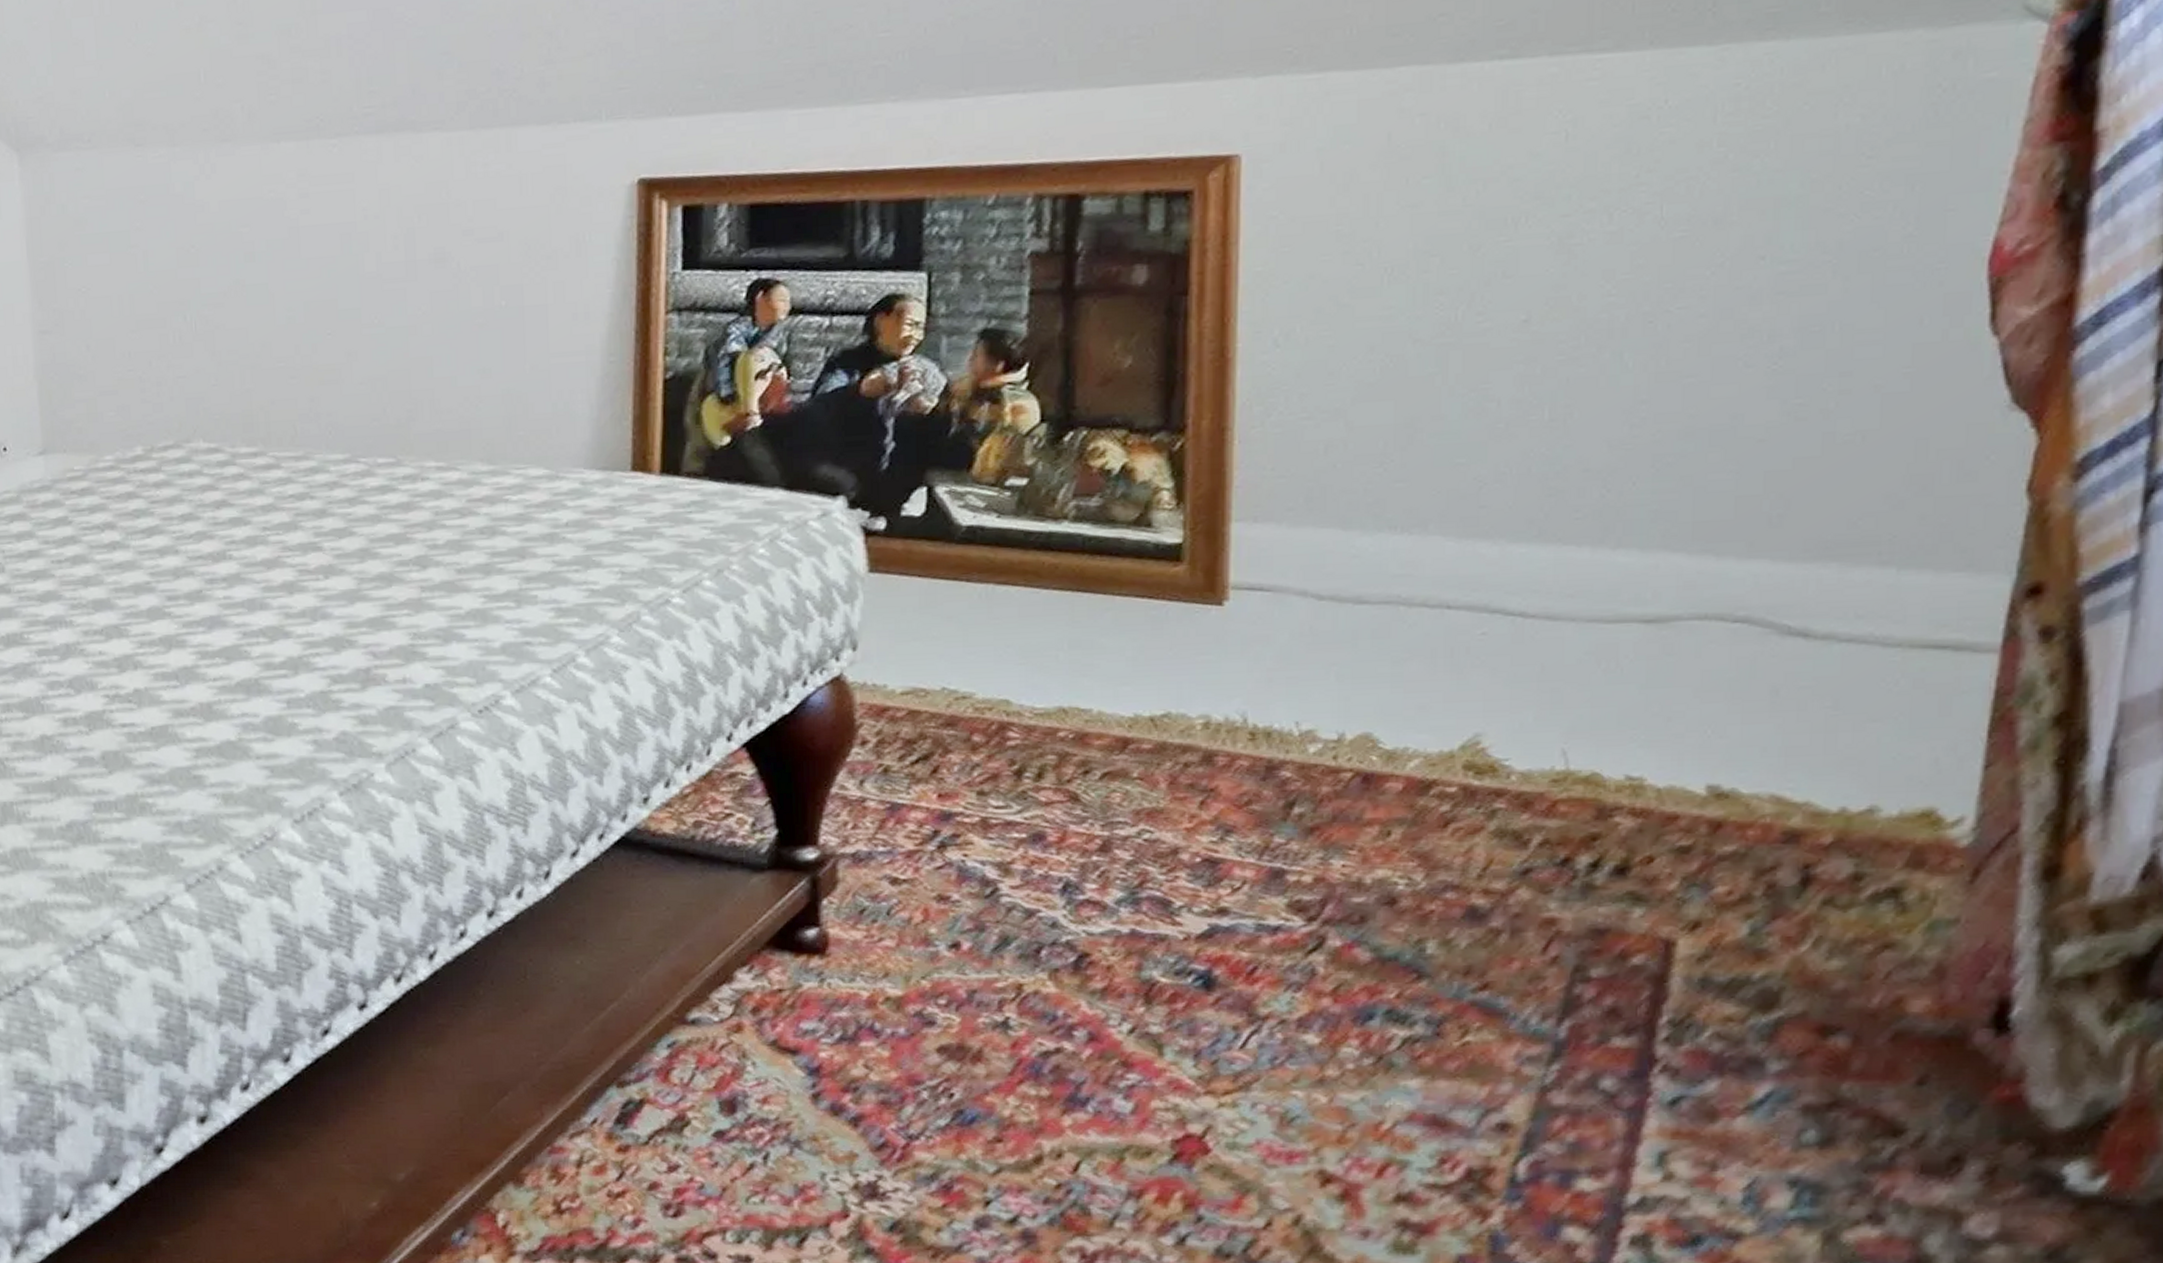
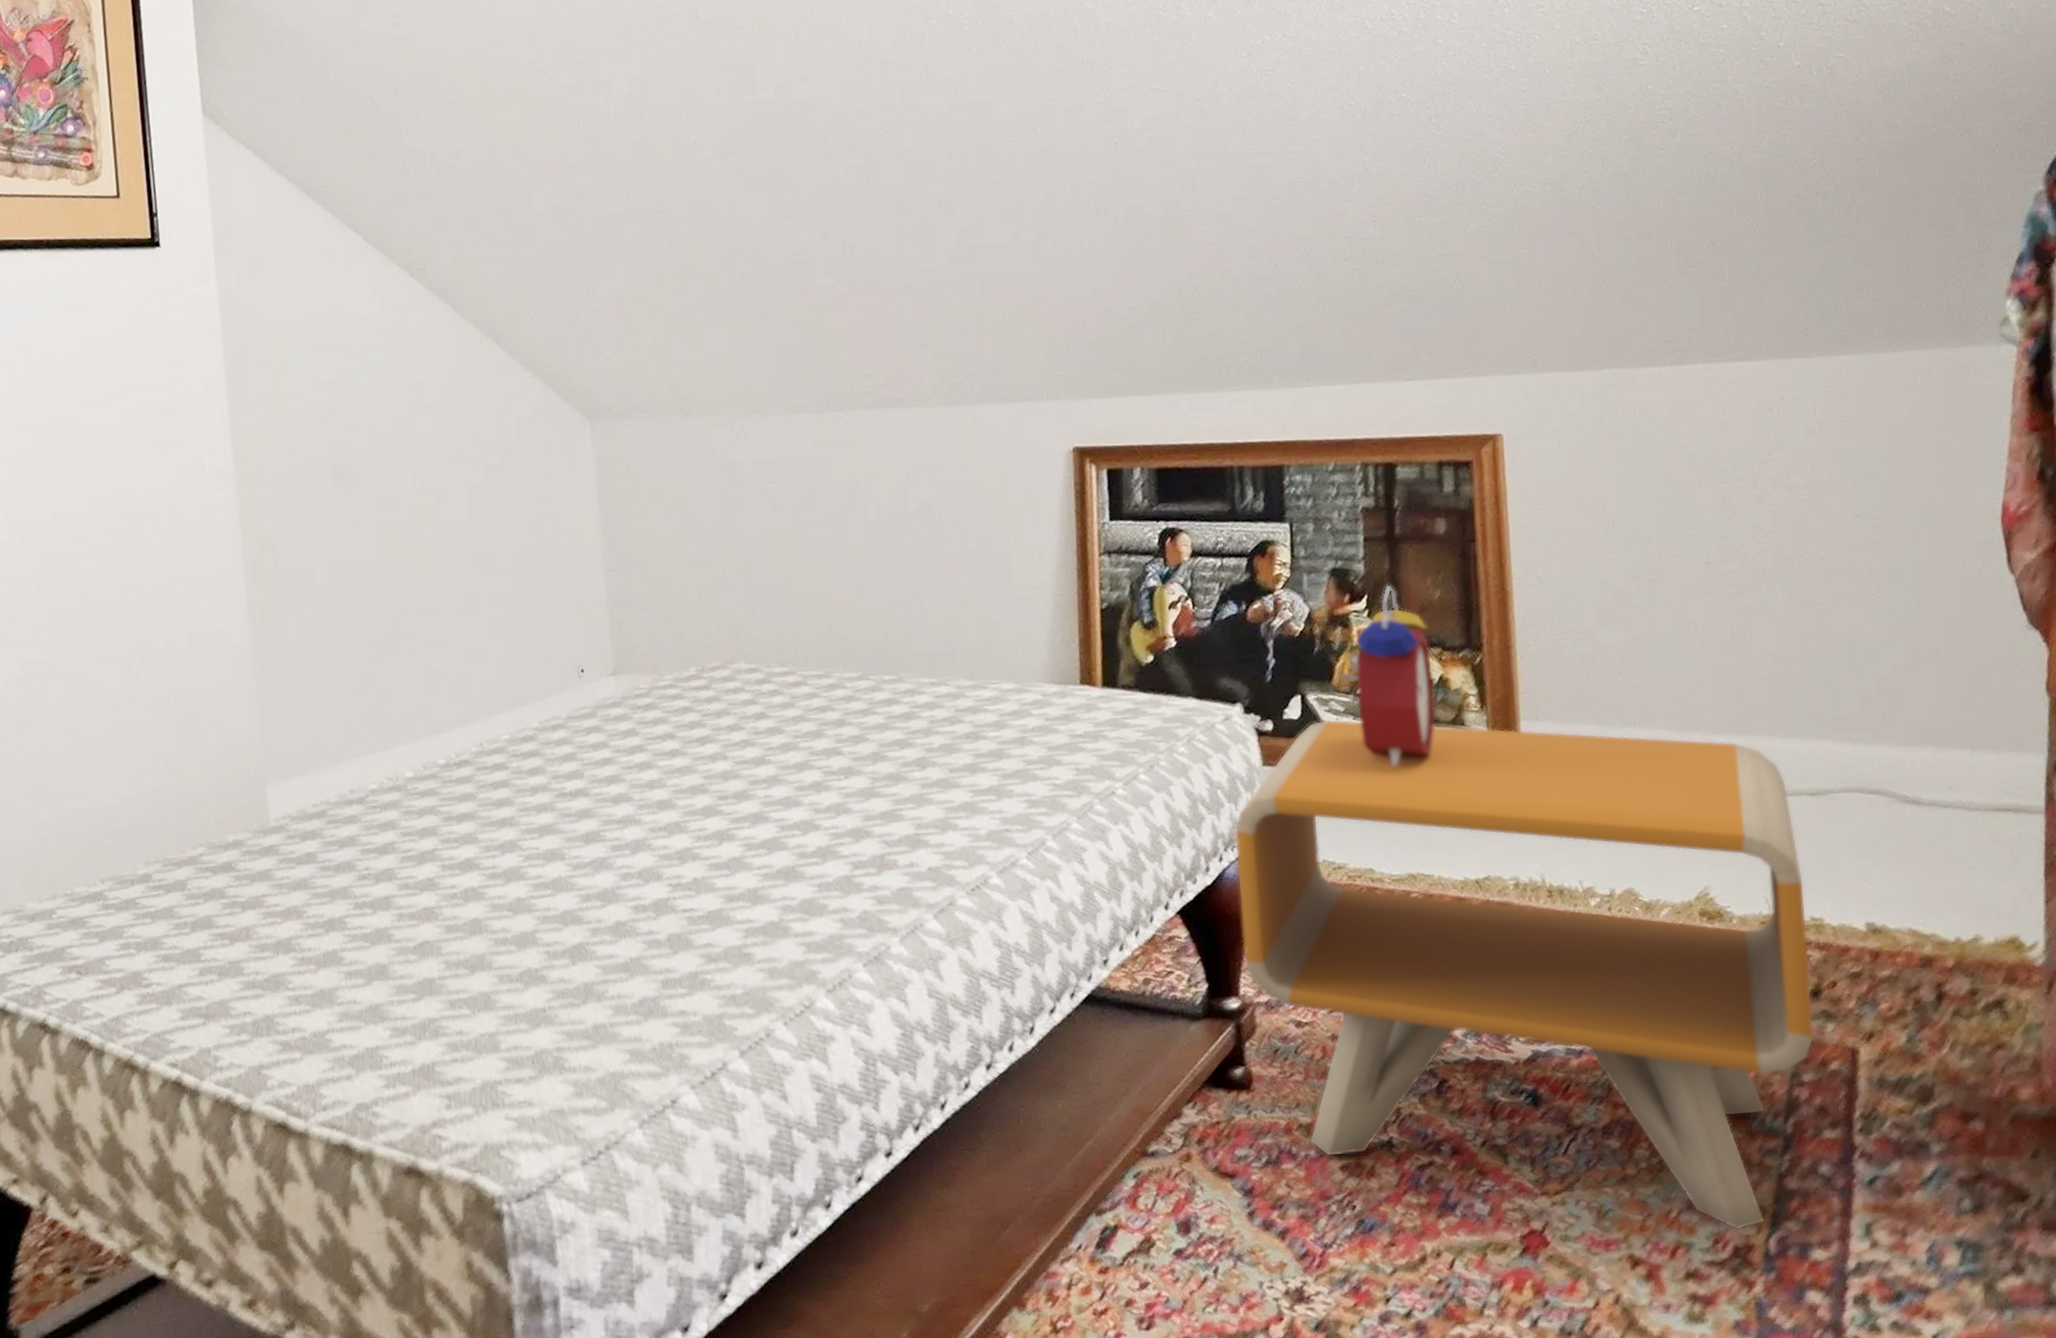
nightstand: none [824,516,1622,1150] -> present [1234,719,1815,1231]
alarm clock: none [979,349,1114,577] -> present [1337,584,1436,767]

